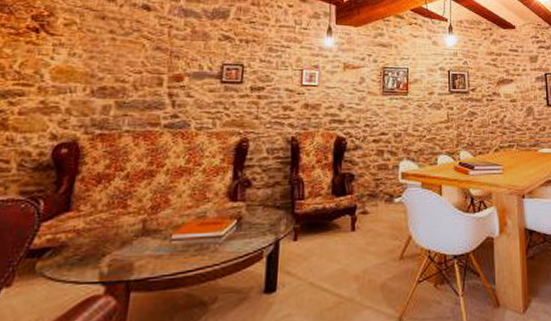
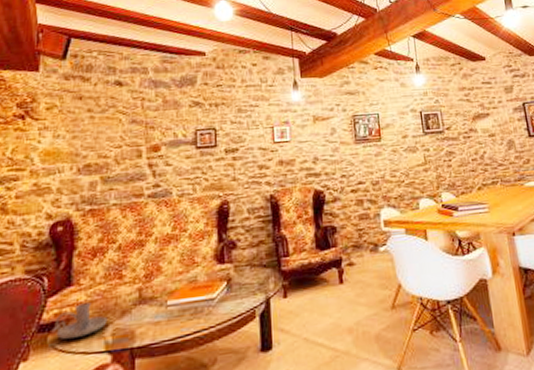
candle holder: none [46,230,106,266] -> present [54,302,108,339]

